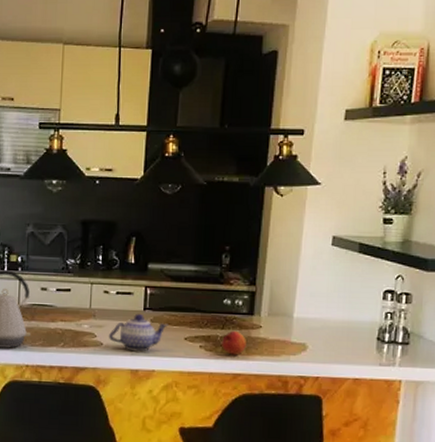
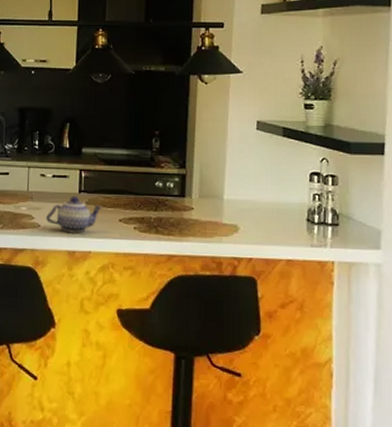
fruit: present [222,330,246,355] -> none [156,212,179,237]

